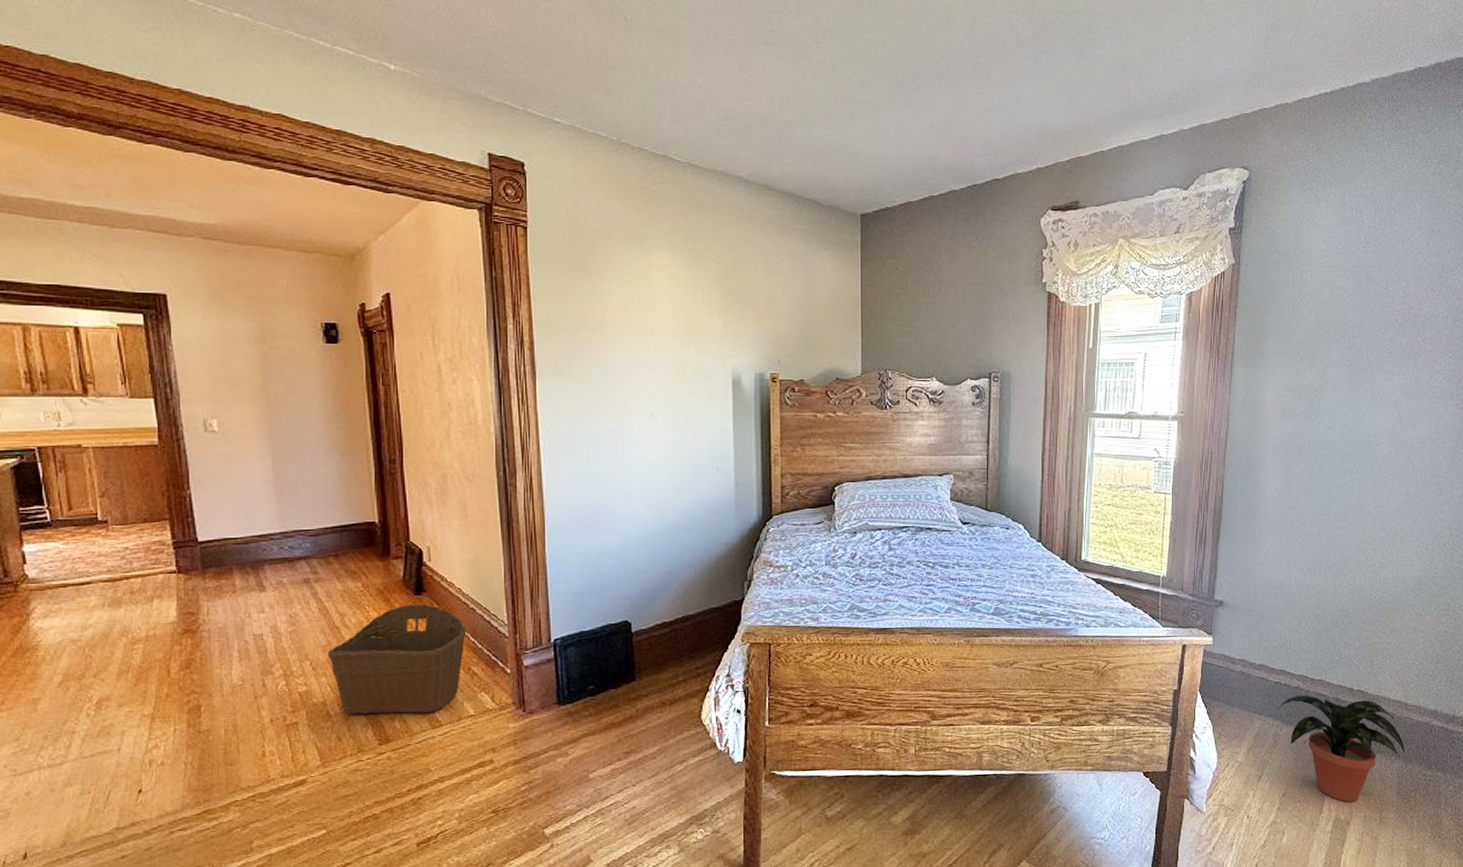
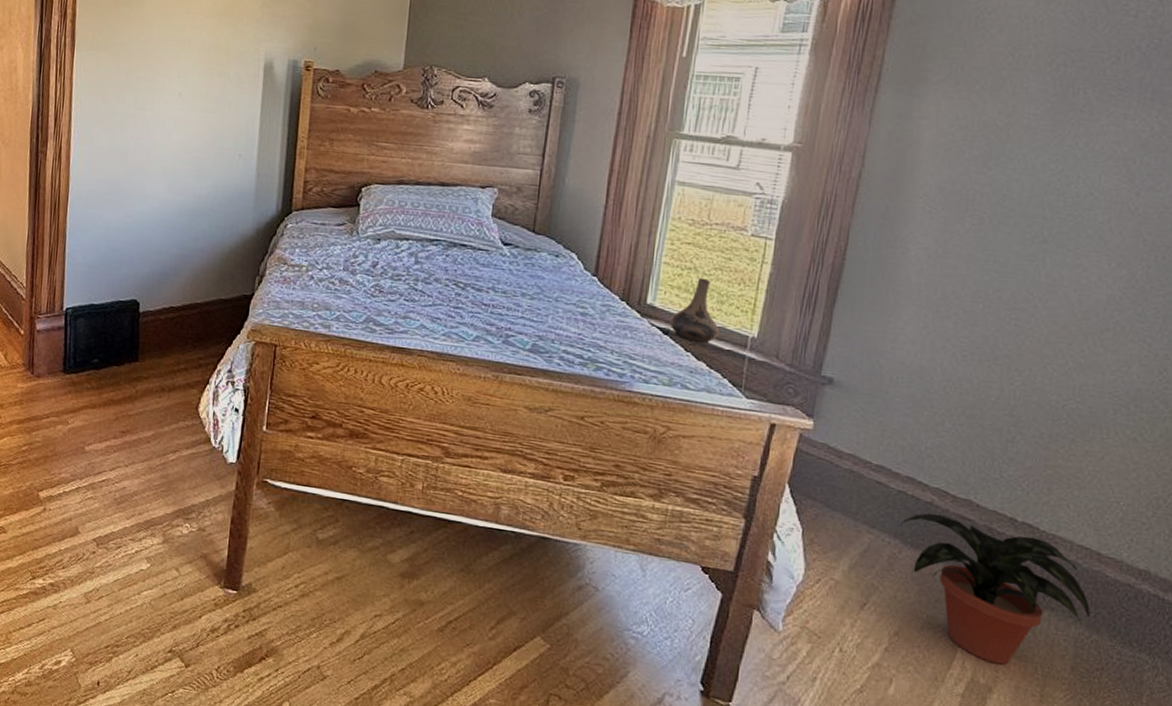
decorative vase: none [1100,532,1138,587] -> present [669,277,719,344]

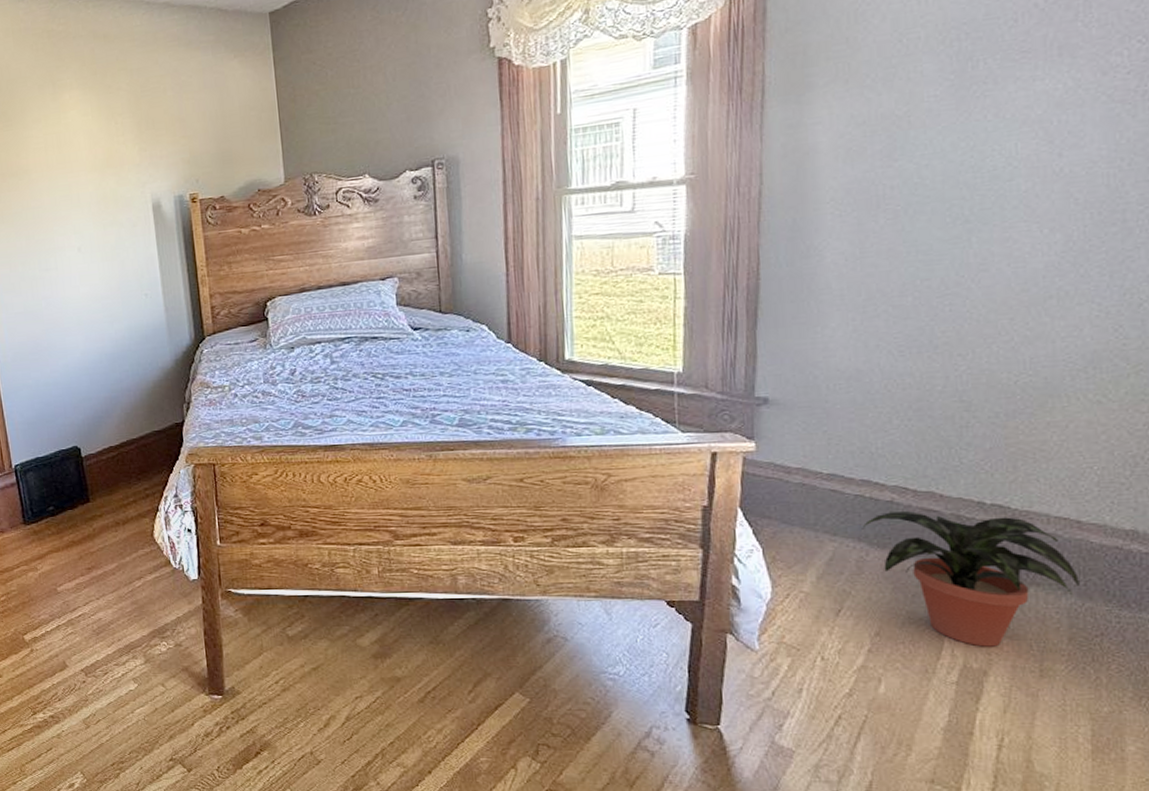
decorative vase: present [669,277,719,344] -> none [591,324,643,389]

